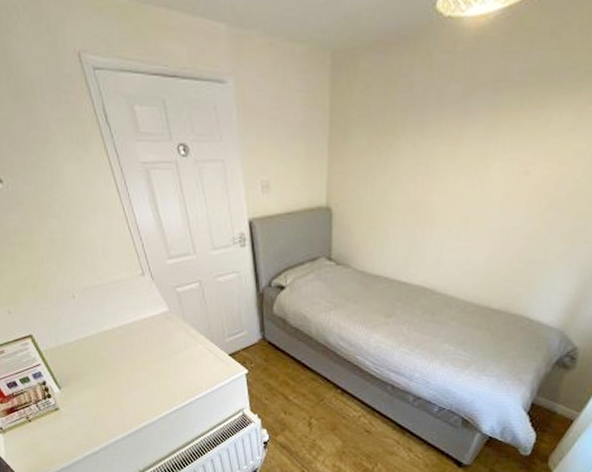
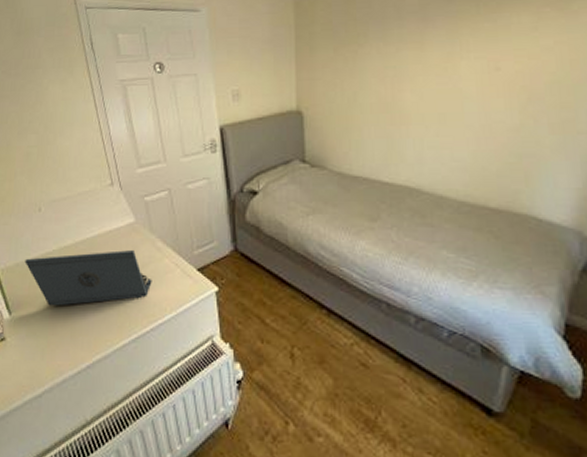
laptop: none [66,336,188,383] -> present [25,250,152,306]

